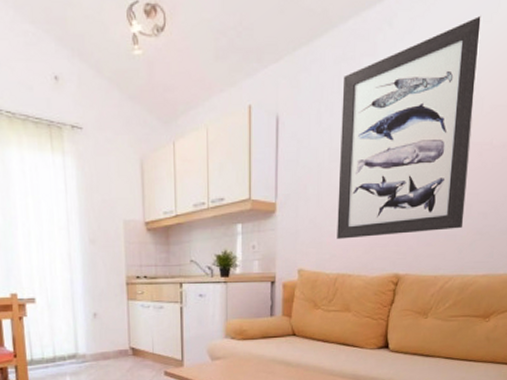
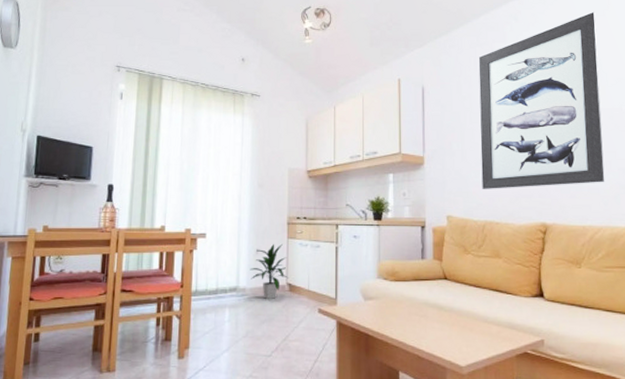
indoor plant: none [88,306,131,366] -> present [250,243,288,300]

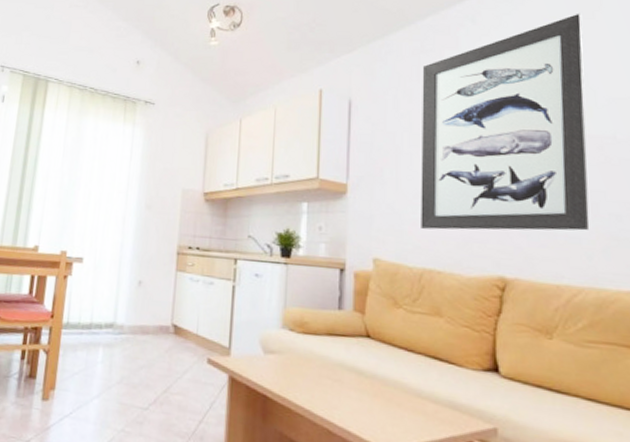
indoor plant: present [250,243,288,300] -> none [130,275,174,342]

